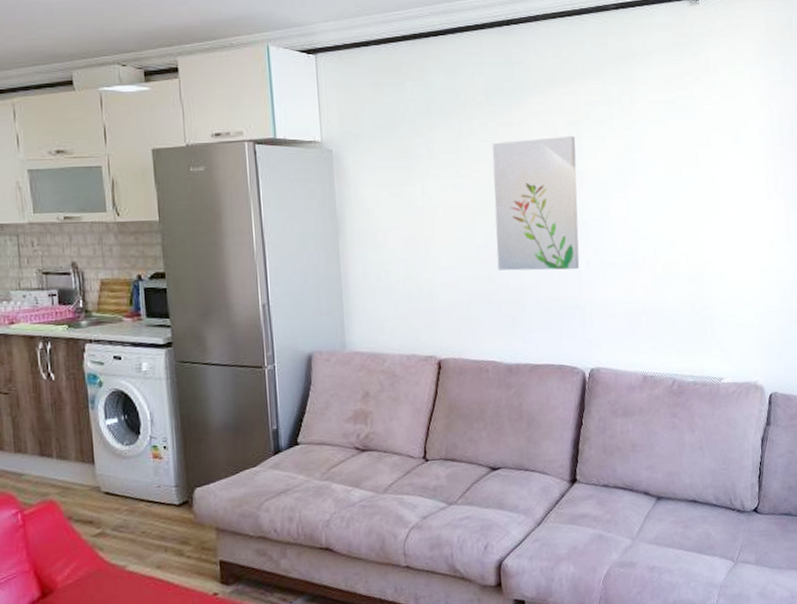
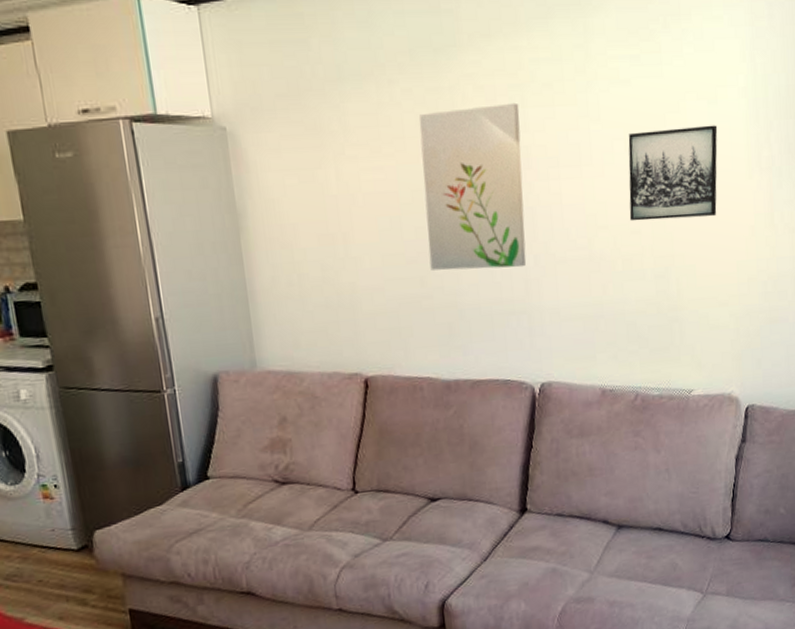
wall art: none [666,157,742,234] -> present [628,125,718,221]

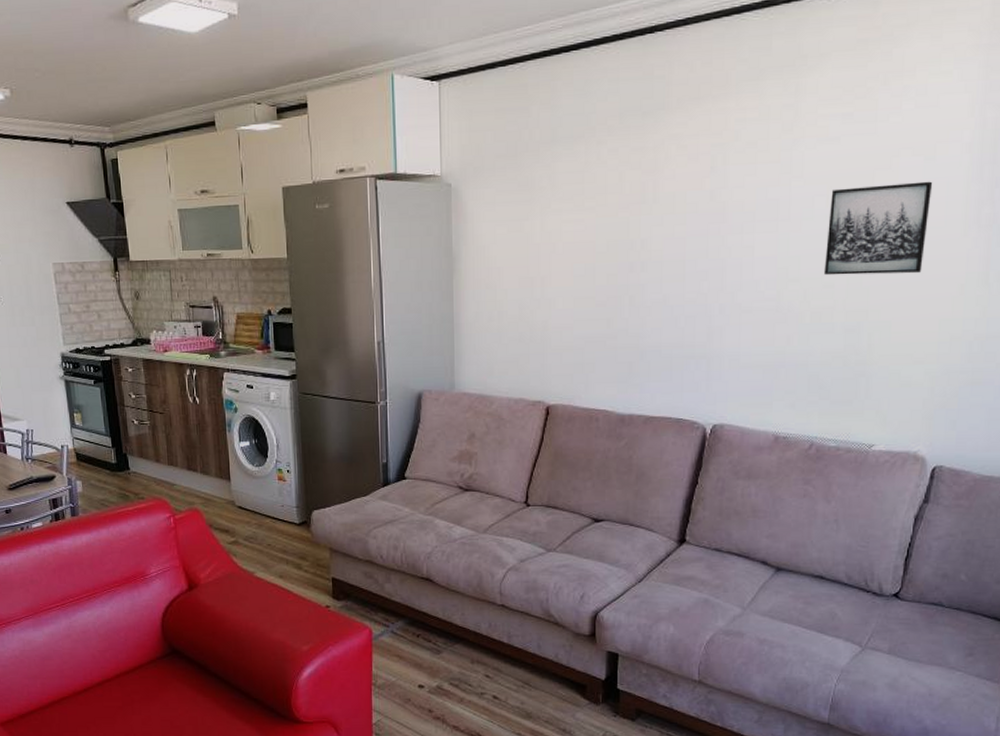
wall art: present [419,102,527,270] -> none [617,160,721,315]

